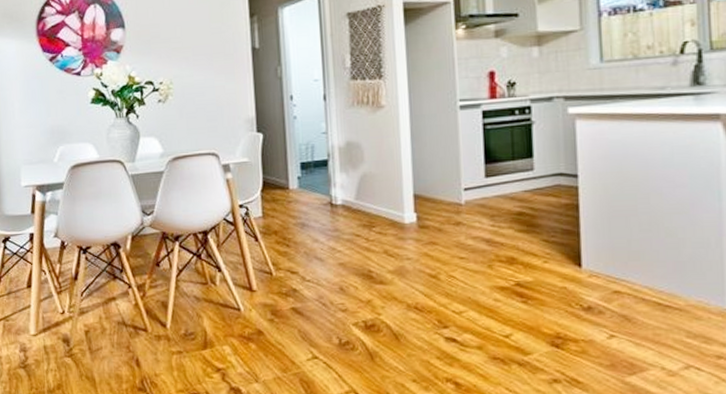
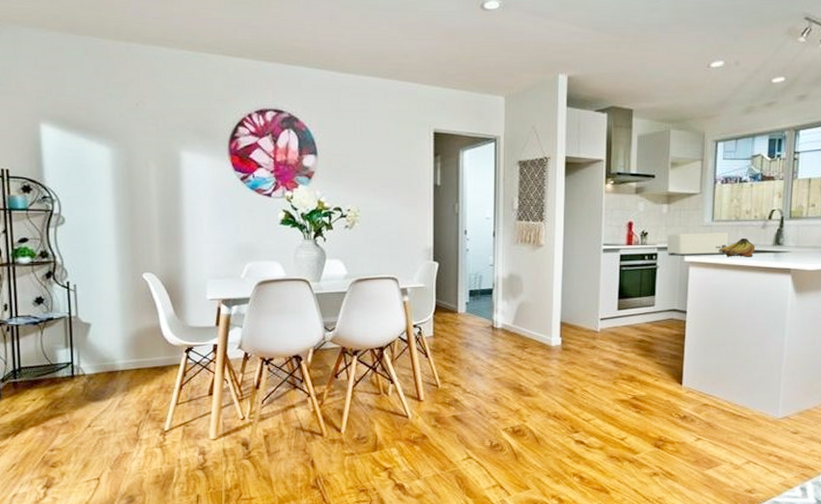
toaster: none [541,75,627,109] -> present [666,233,729,257]
fruit: none [614,79,666,105] -> present [719,237,756,258]

